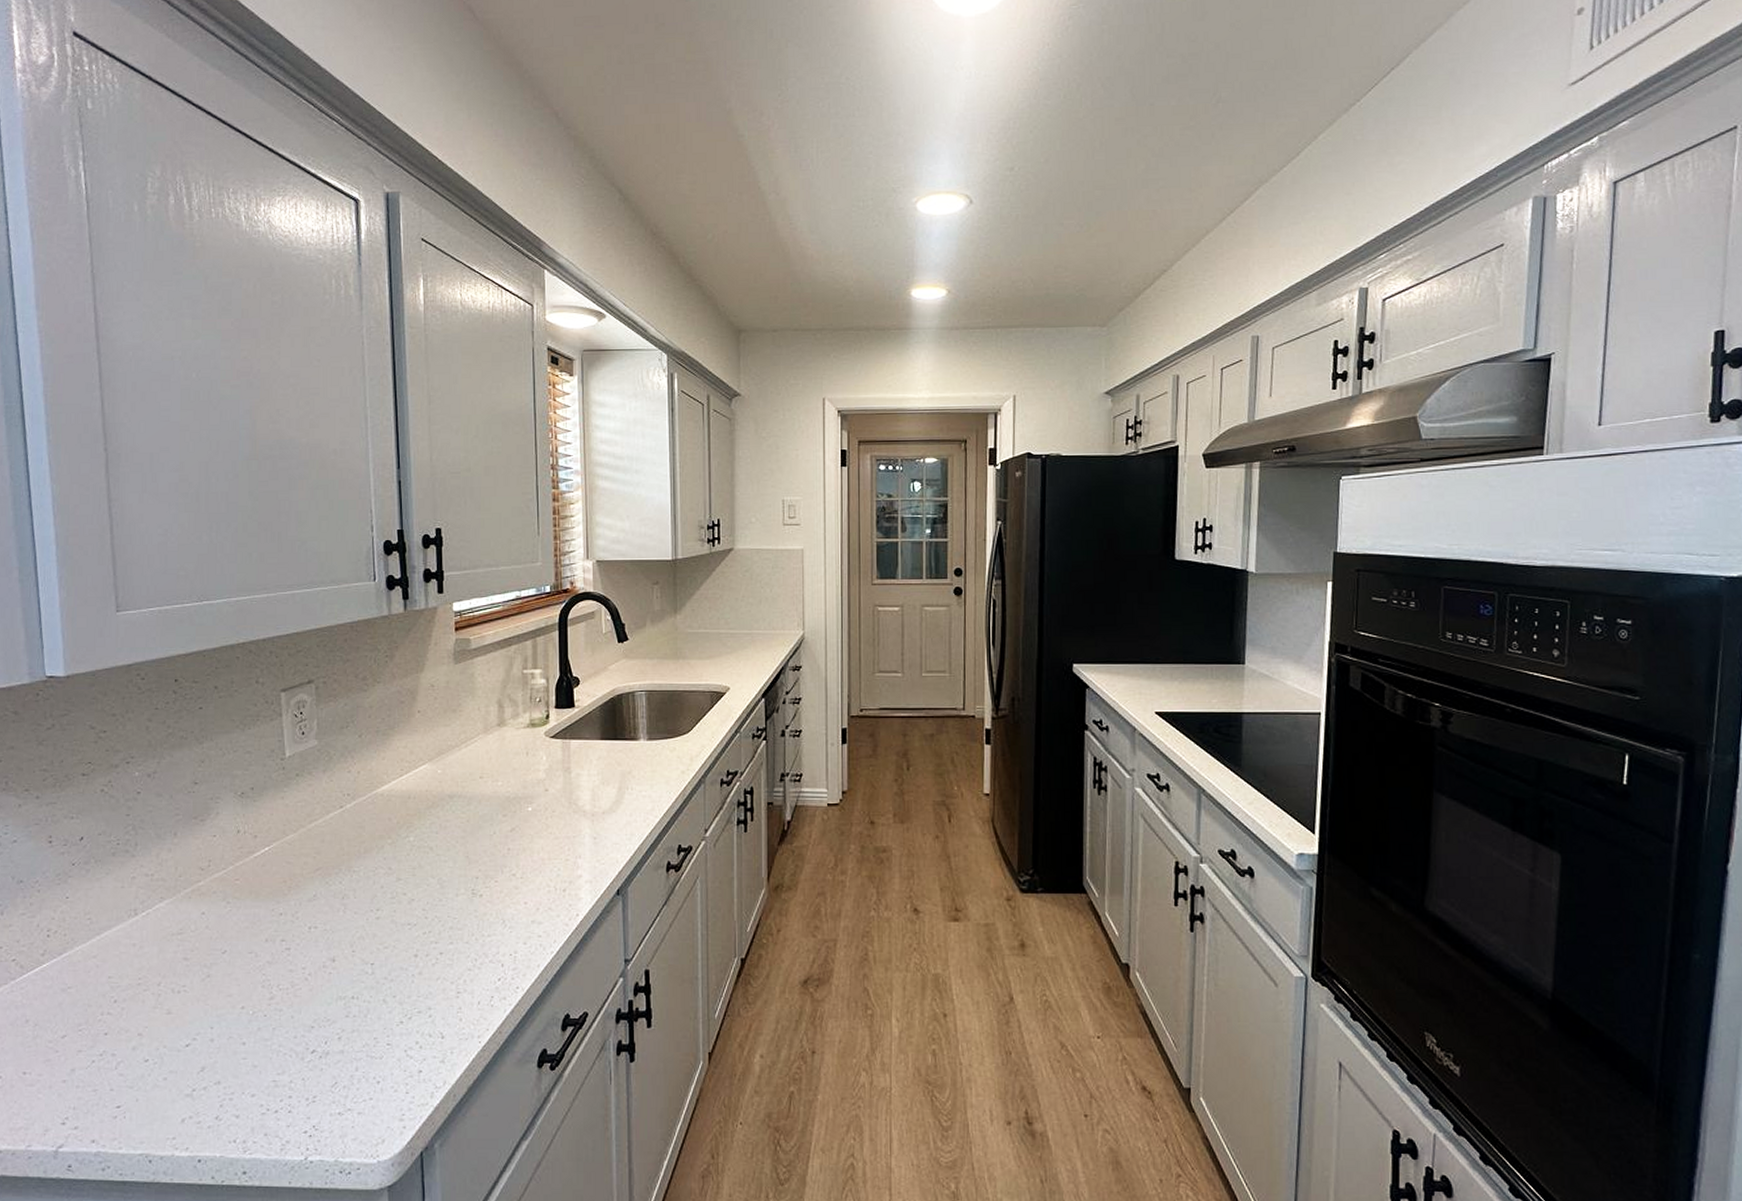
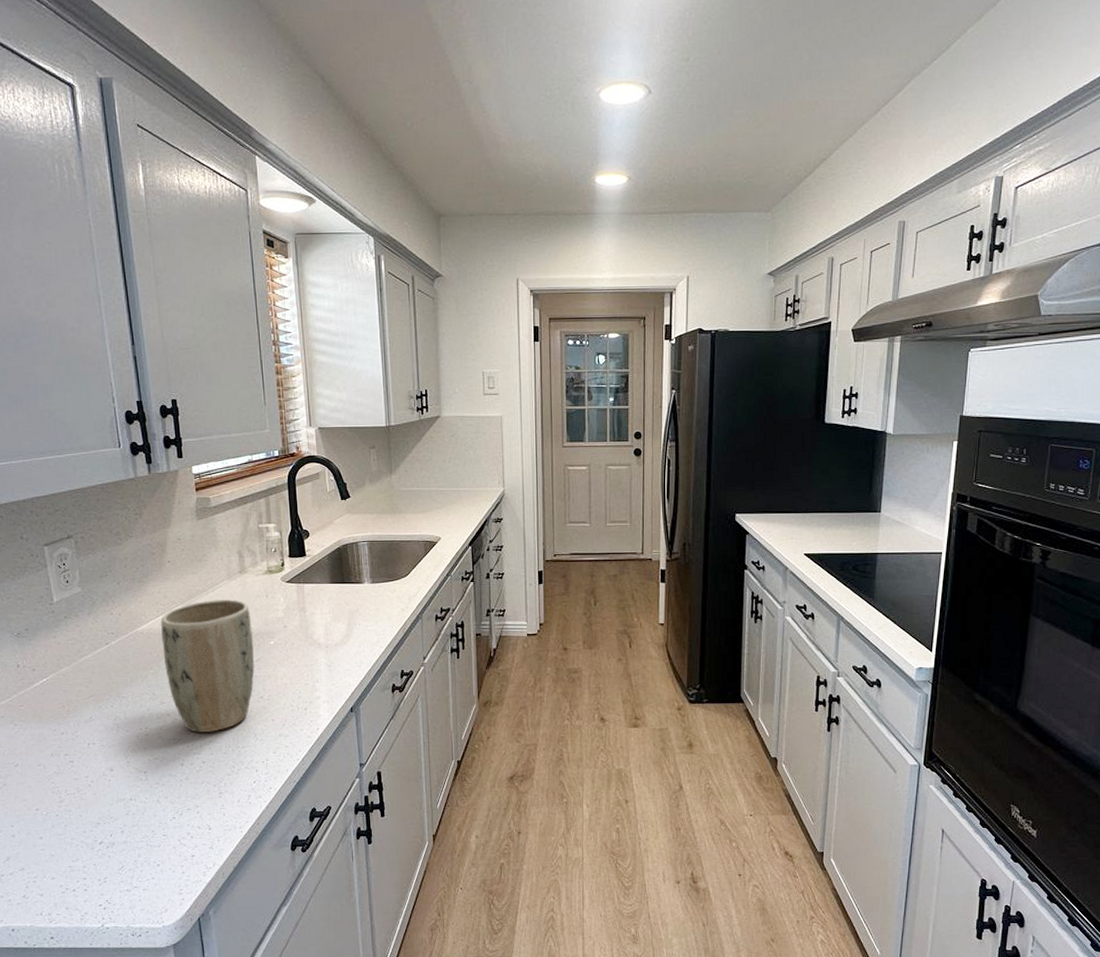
plant pot: none [403,757,509,916] -> present [160,599,255,732]

